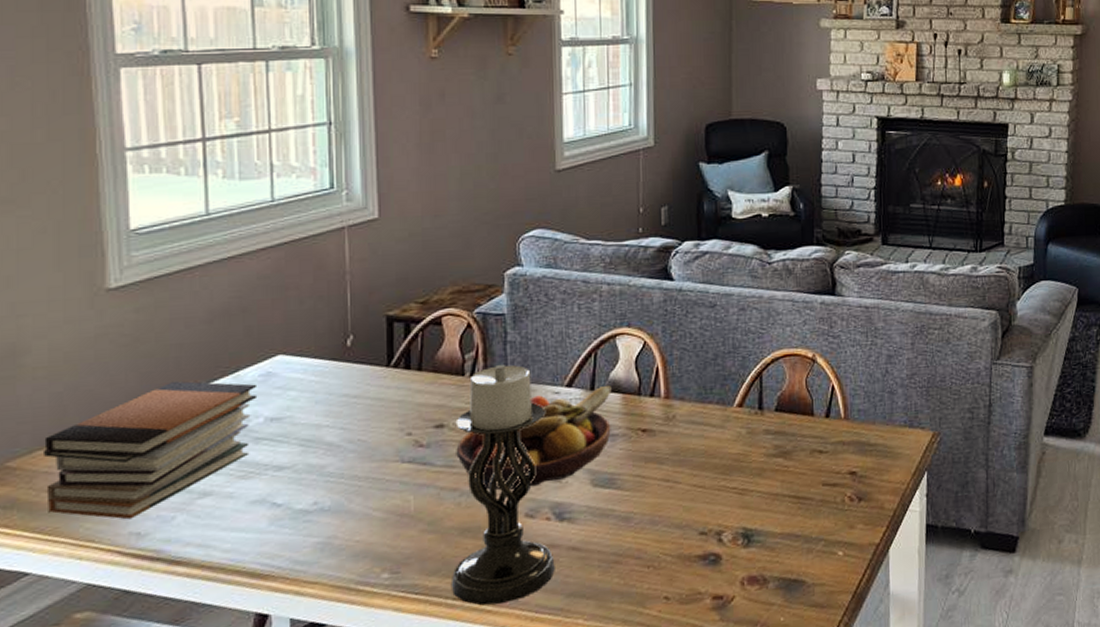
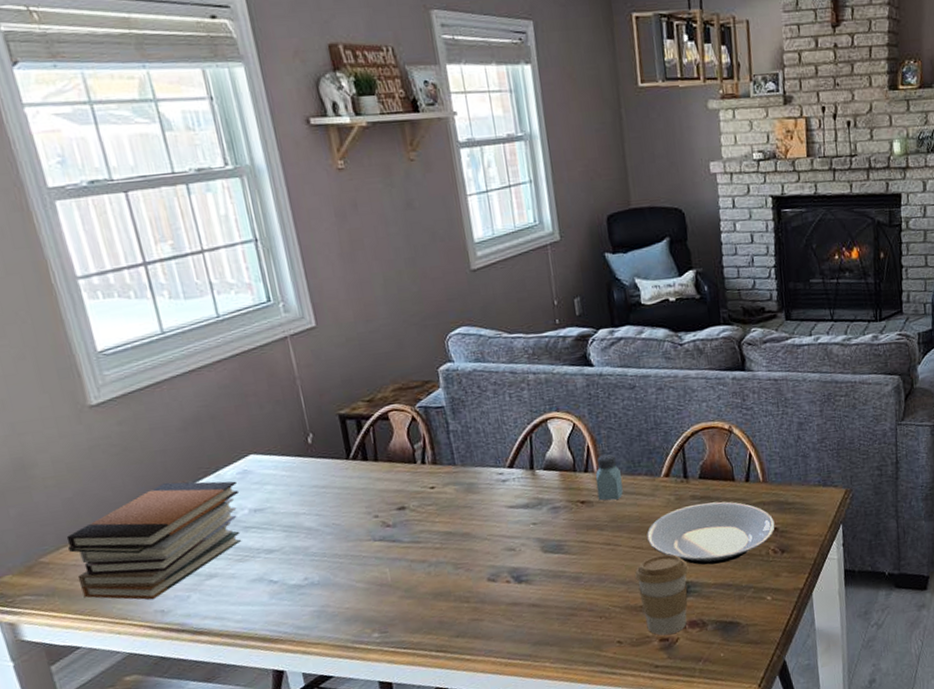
candle holder: present [450,365,555,606] -> none [415,451,520,656]
fruit bowl: present [456,384,613,490] -> none [419,464,554,560]
saltshaker: none [661,378,691,430] -> present [595,454,624,501]
coffee cup: none [693,496,754,592] -> present [635,554,689,636]
plate: none [711,438,854,511] -> present [647,501,775,565]

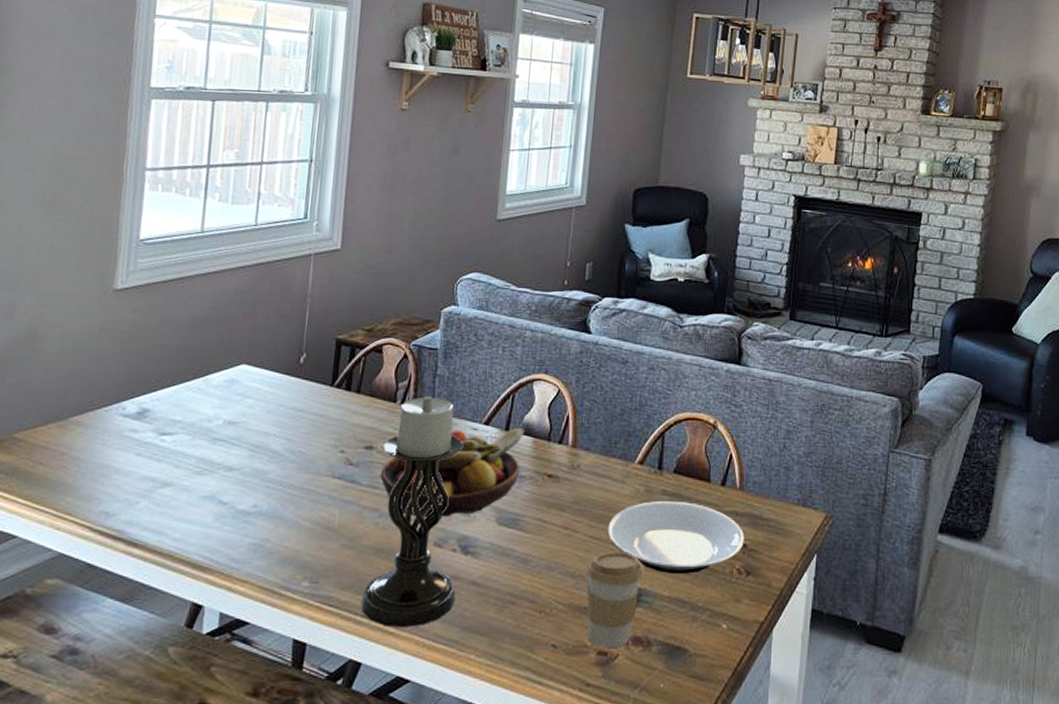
book stack: present [66,481,242,600] -> none [40,377,222,499]
candle holder: none [415,451,520,656] -> present [361,396,464,628]
fruit bowl: none [419,464,554,560] -> present [380,427,526,517]
saltshaker: present [595,454,624,501] -> none [566,429,596,479]

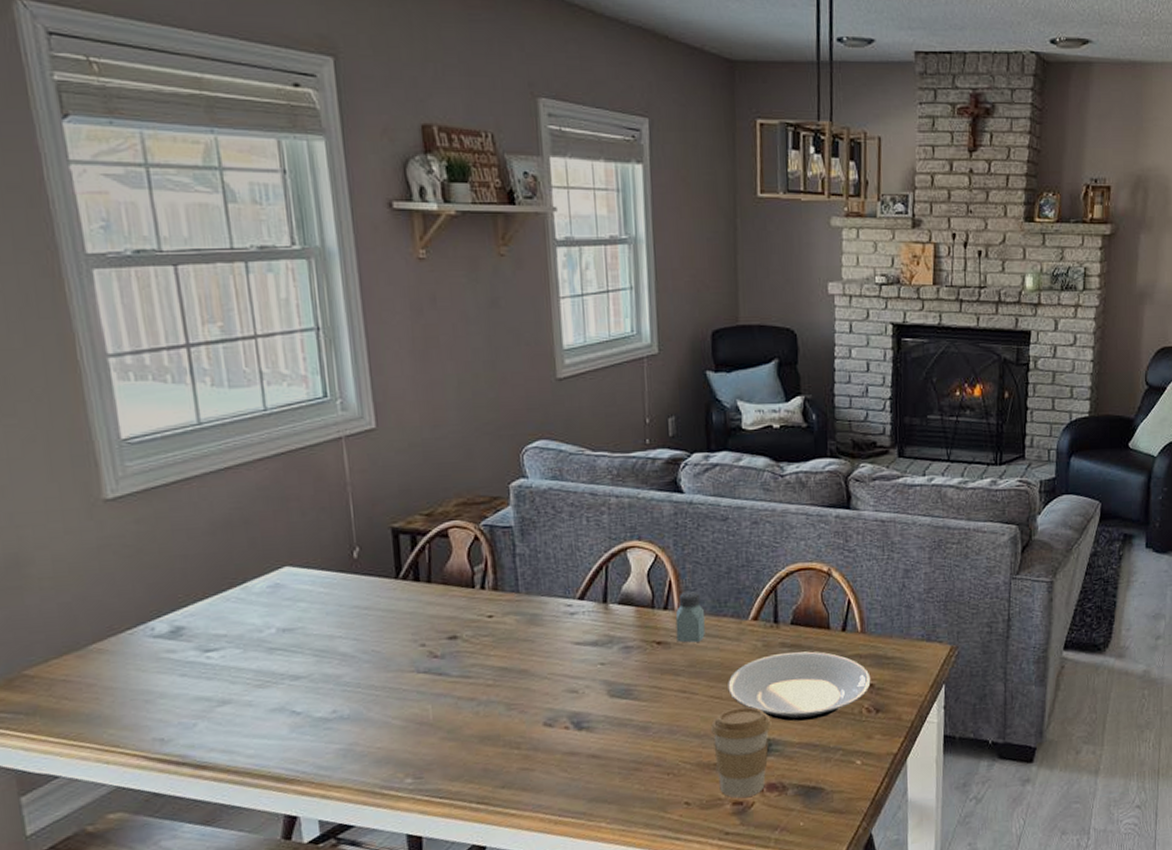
candle holder: present [361,396,464,628] -> none [468,577,576,810]
fruit bowl: present [380,427,526,517] -> none [471,597,626,699]
saltshaker: none [566,429,596,479] -> present [675,591,705,643]

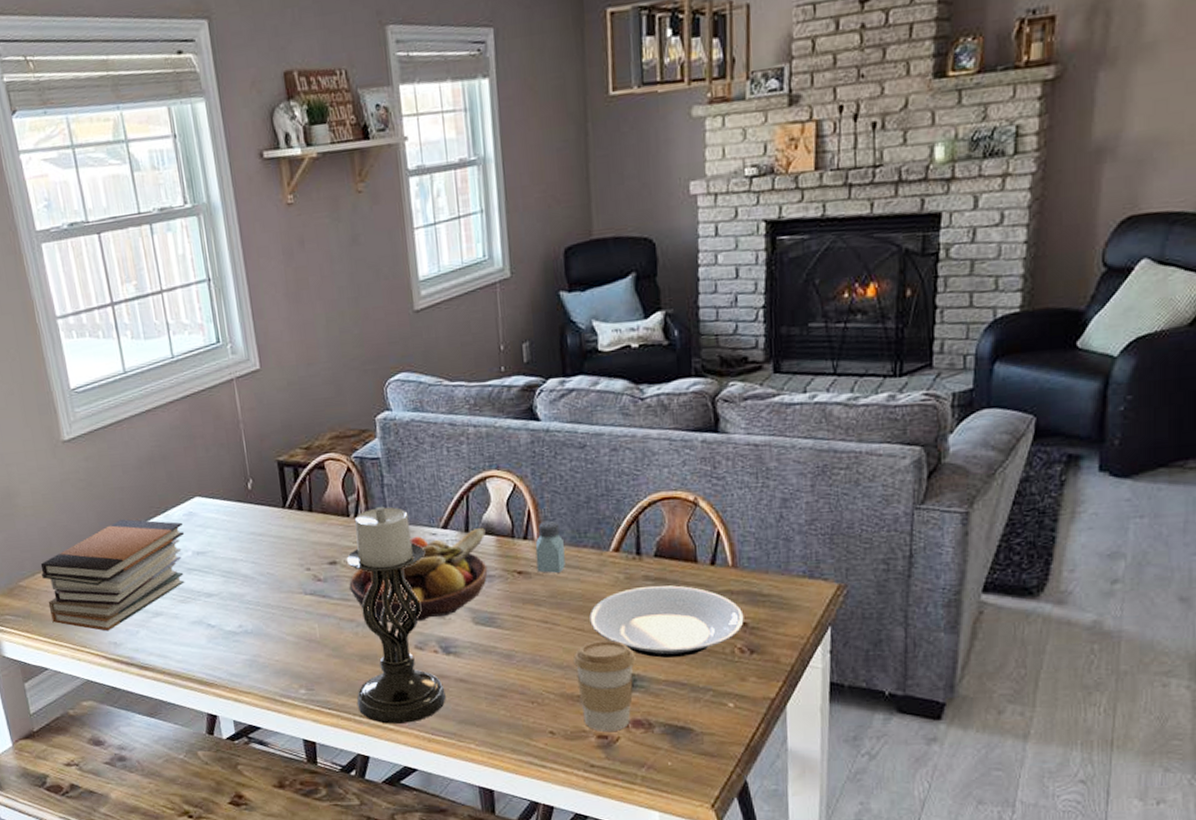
book stack: none [58,592,268,726] -> present [40,519,185,632]
candle holder: none [468,577,576,810] -> present [346,507,446,725]
fruit bowl: none [471,597,626,699] -> present [349,527,488,623]

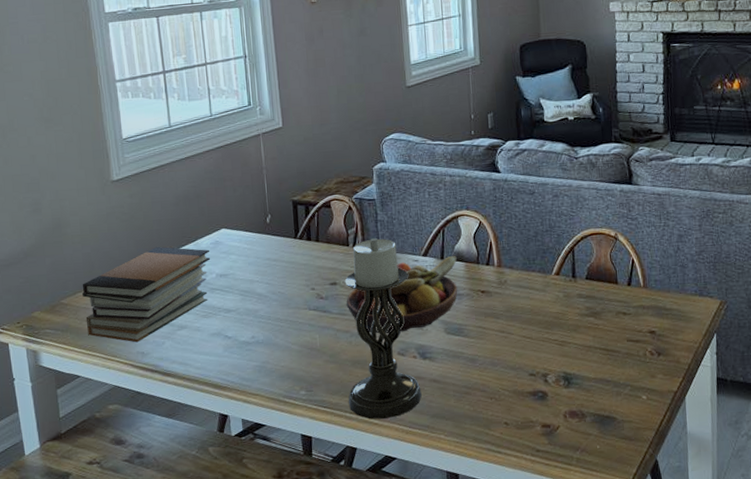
saltshaker: present [535,521,566,573] -> none [495,251,518,292]
coffee cup: present [573,640,636,732] -> none [524,346,572,422]
plate: present [589,585,744,658] -> none [536,301,653,360]

